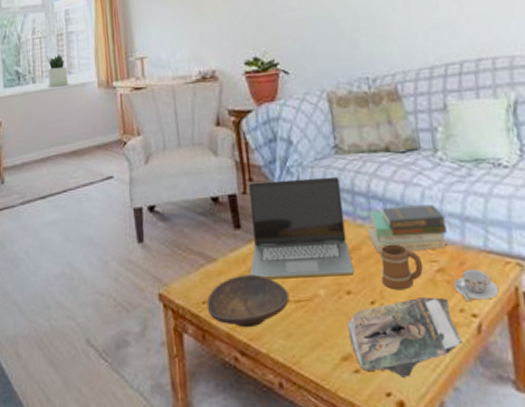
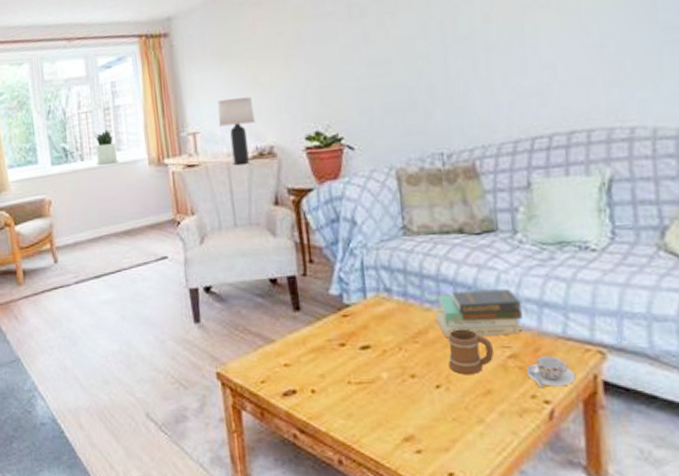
table lamp: none [164,25,198,89] -> present [217,97,255,166]
decorative bowl: present [206,274,290,328] -> none [265,356,351,408]
laptop: present [249,176,355,280] -> none [309,258,420,361]
magazine: present [346,297,463,378] -> none [409,383,533,459]

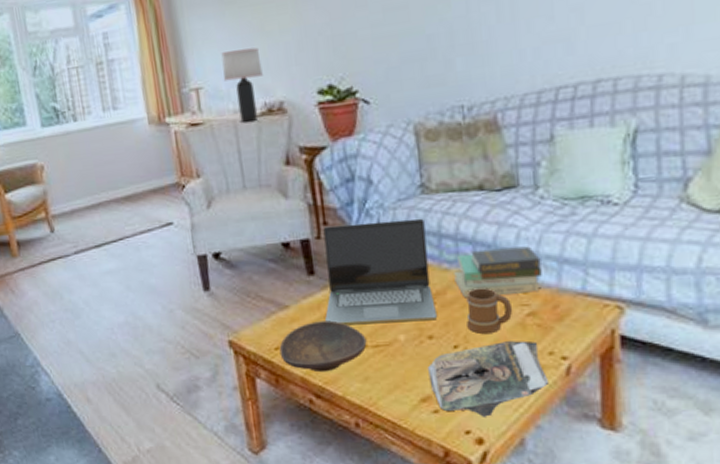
planter: present [94,129,120,166] -> none [86,86,117,127]
decorative bowl: none [265,356,351,408] -> present [279,320,367,373]
laptop: none [309,258,420,361] -> present [323,218,438,326]
magazine: none [409,383,533,459] -> present [427,340,550,417]
teacup: present [527,356,576,389] -> none [545,312,594,345]

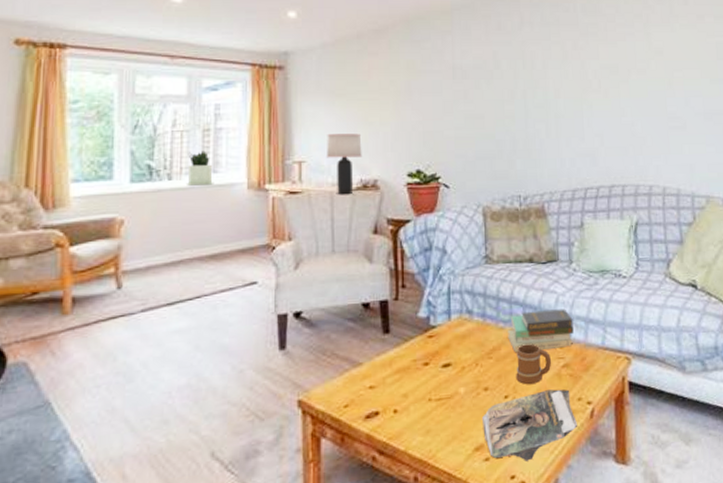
planter: none [86,86,117,127] -> present [185,150,214,187]
decorative bowl: present [279,320,367,373] -> none [348,376,431,428]
laptop: present [323,218,438,326] -> none [395,284,493,381]

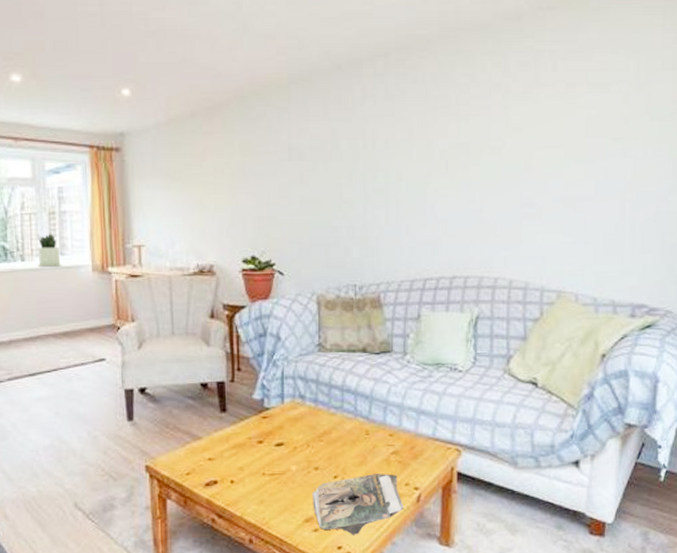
table lamp: present [326,133,362,195] -> none [163,218,198,280]
books: present [508,309,574,353] -> none [339,399,404,438]
mug: present [516,343,552,385] -> none [346,430,381,468]

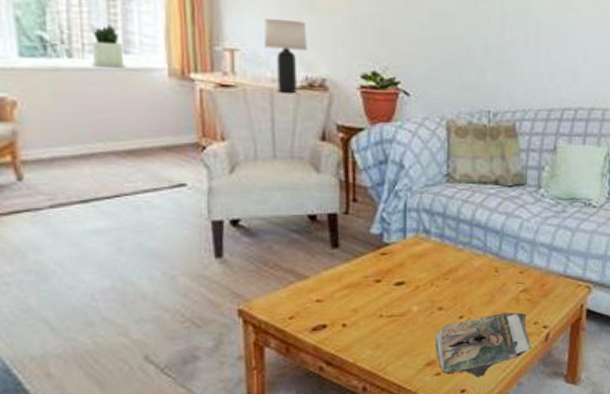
table lamp: none [163,218,198,280] -> present [263,19,307,94]

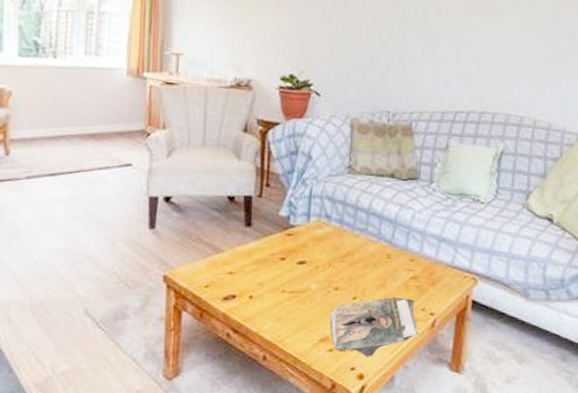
planter: present [90,24,127,69] -> none [69,32,96,68]
table lamp: present [263,19,307,94] -> none [203,29,239,92]

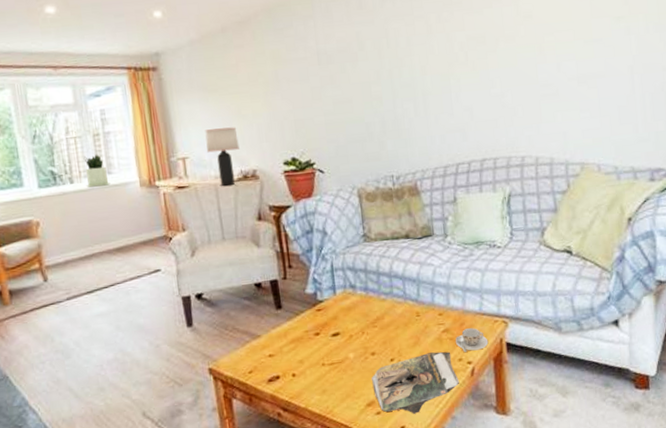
planter: none [69,32,96,68] -> present [83,154,111,188]
table lamp: none [203,29,239,92] -> present [205,127,240,187]
teacup: none [422,279,455,304] -> present [456,328,489,353]

